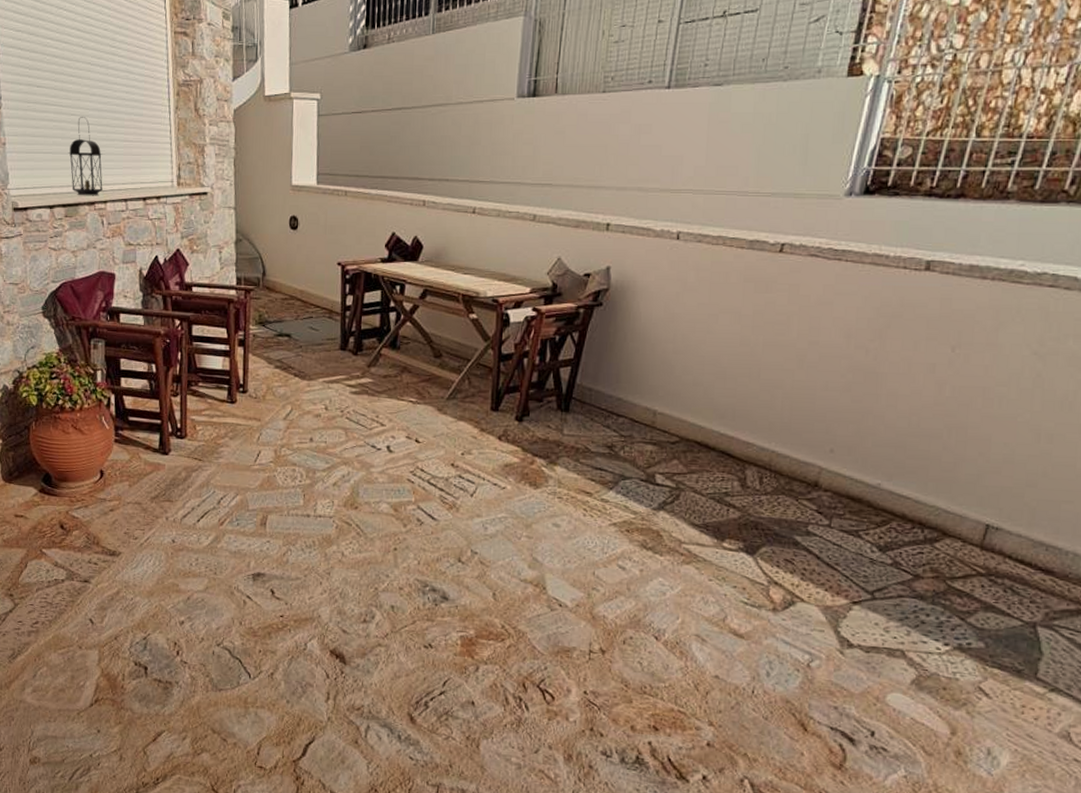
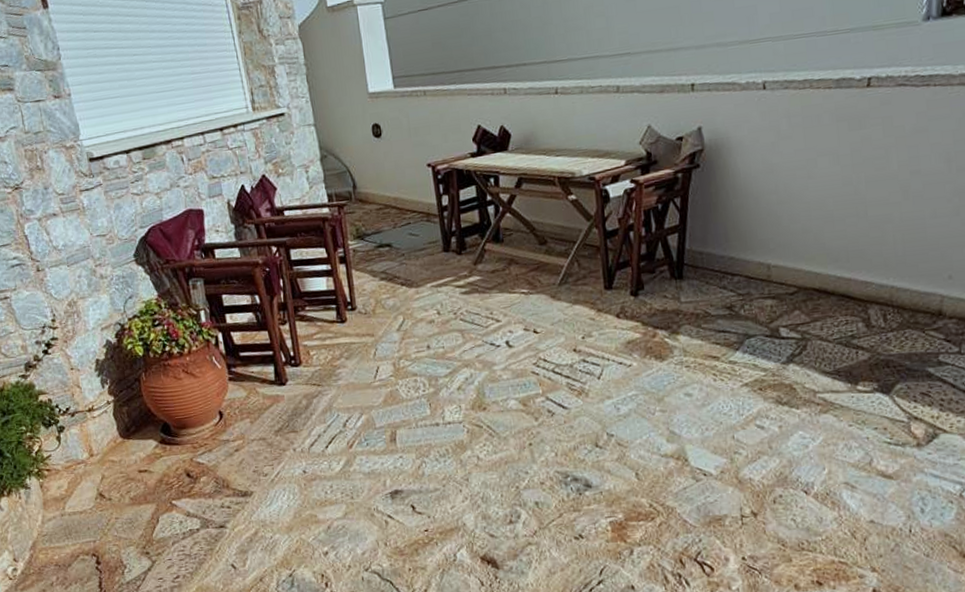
lantern: present [68,117,103,196] -> none [137,55,178,137]

